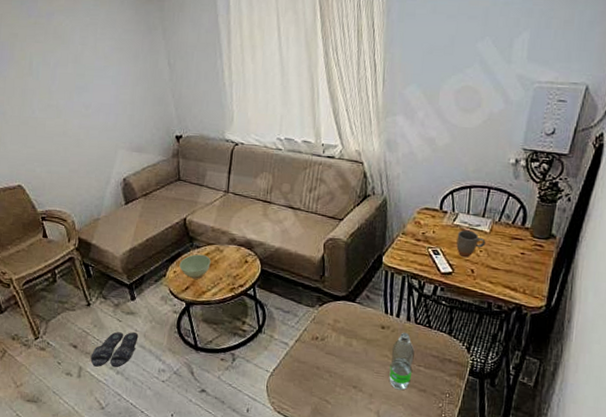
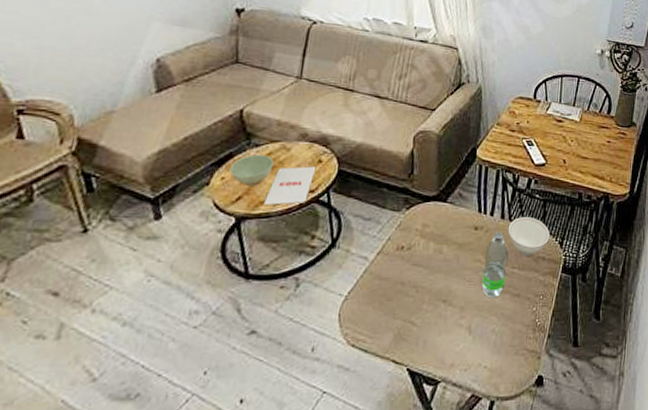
slippers: present [90,332,139,368] -> none [80,264,162,320]
magazine: none [205,265,244,296] -> present [263,166,317,205]
bowl: none [414,320,456,357] -> present [508,217,550,256]
mug: present [456,230,486,258] -> none [549,119,576,148]

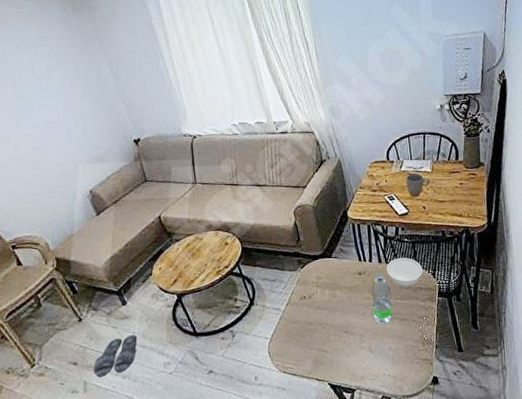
slippers: none [80,264,162,320] -> present [93,335,138,378]
bowl: present [229,154,274,186] -> none [163,246,194,271]
magazine: present [263,166,317,205] -> none [193,248,226,283]
mug: none [549,119,576,148] -> present [406,173,430,198]

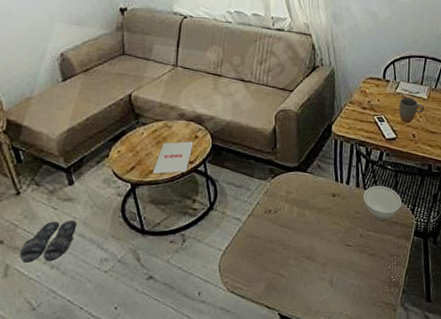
magazine: none [193,248,226,283] -> present [152,141,194,174]
bottle: present [371,273,392,325] -> none [341,199,364,257]

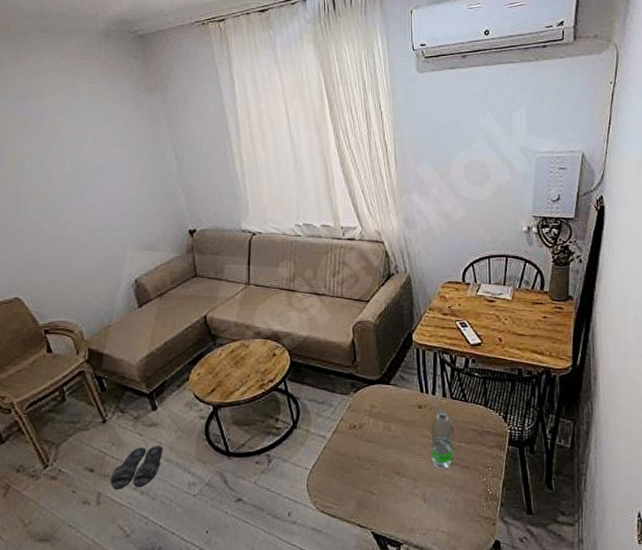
magazine: present [152,141,194,174] -> none [233,360,272,395]
bottle: none [341,199,364,257] -> present [431,409,454,470]
bowl: present [363,186,401,221] -> none [450,395,492,431]
mug: present [399,97,424,124] -> none [482,300,509,327]

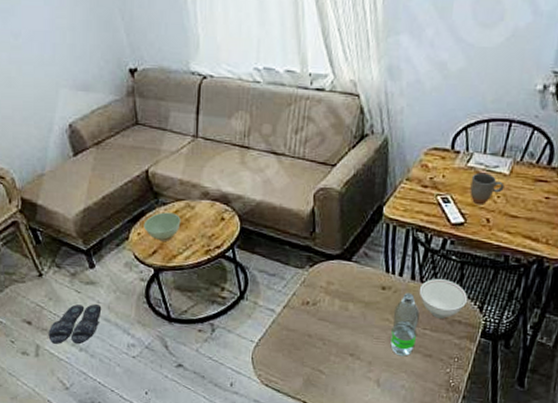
bowl: none [203,352,237,379] -> present [143,212,181,241]
bowl: none [450,395,492,431] -> present [419,279,467,319]
mug: none [482,300,509,327] -> present [469,172,505,205]

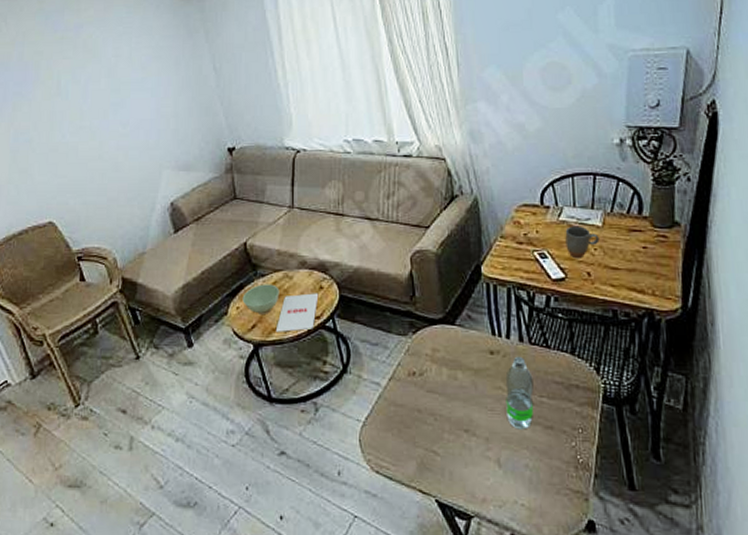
slippers: present [48,304,102,344] -> none [143,387,200,435]
magazine: none [176,223,220,259] -> present [275,293,319,332]
bowl: present [419,279,467,319] -> none [529,340,581,384]

